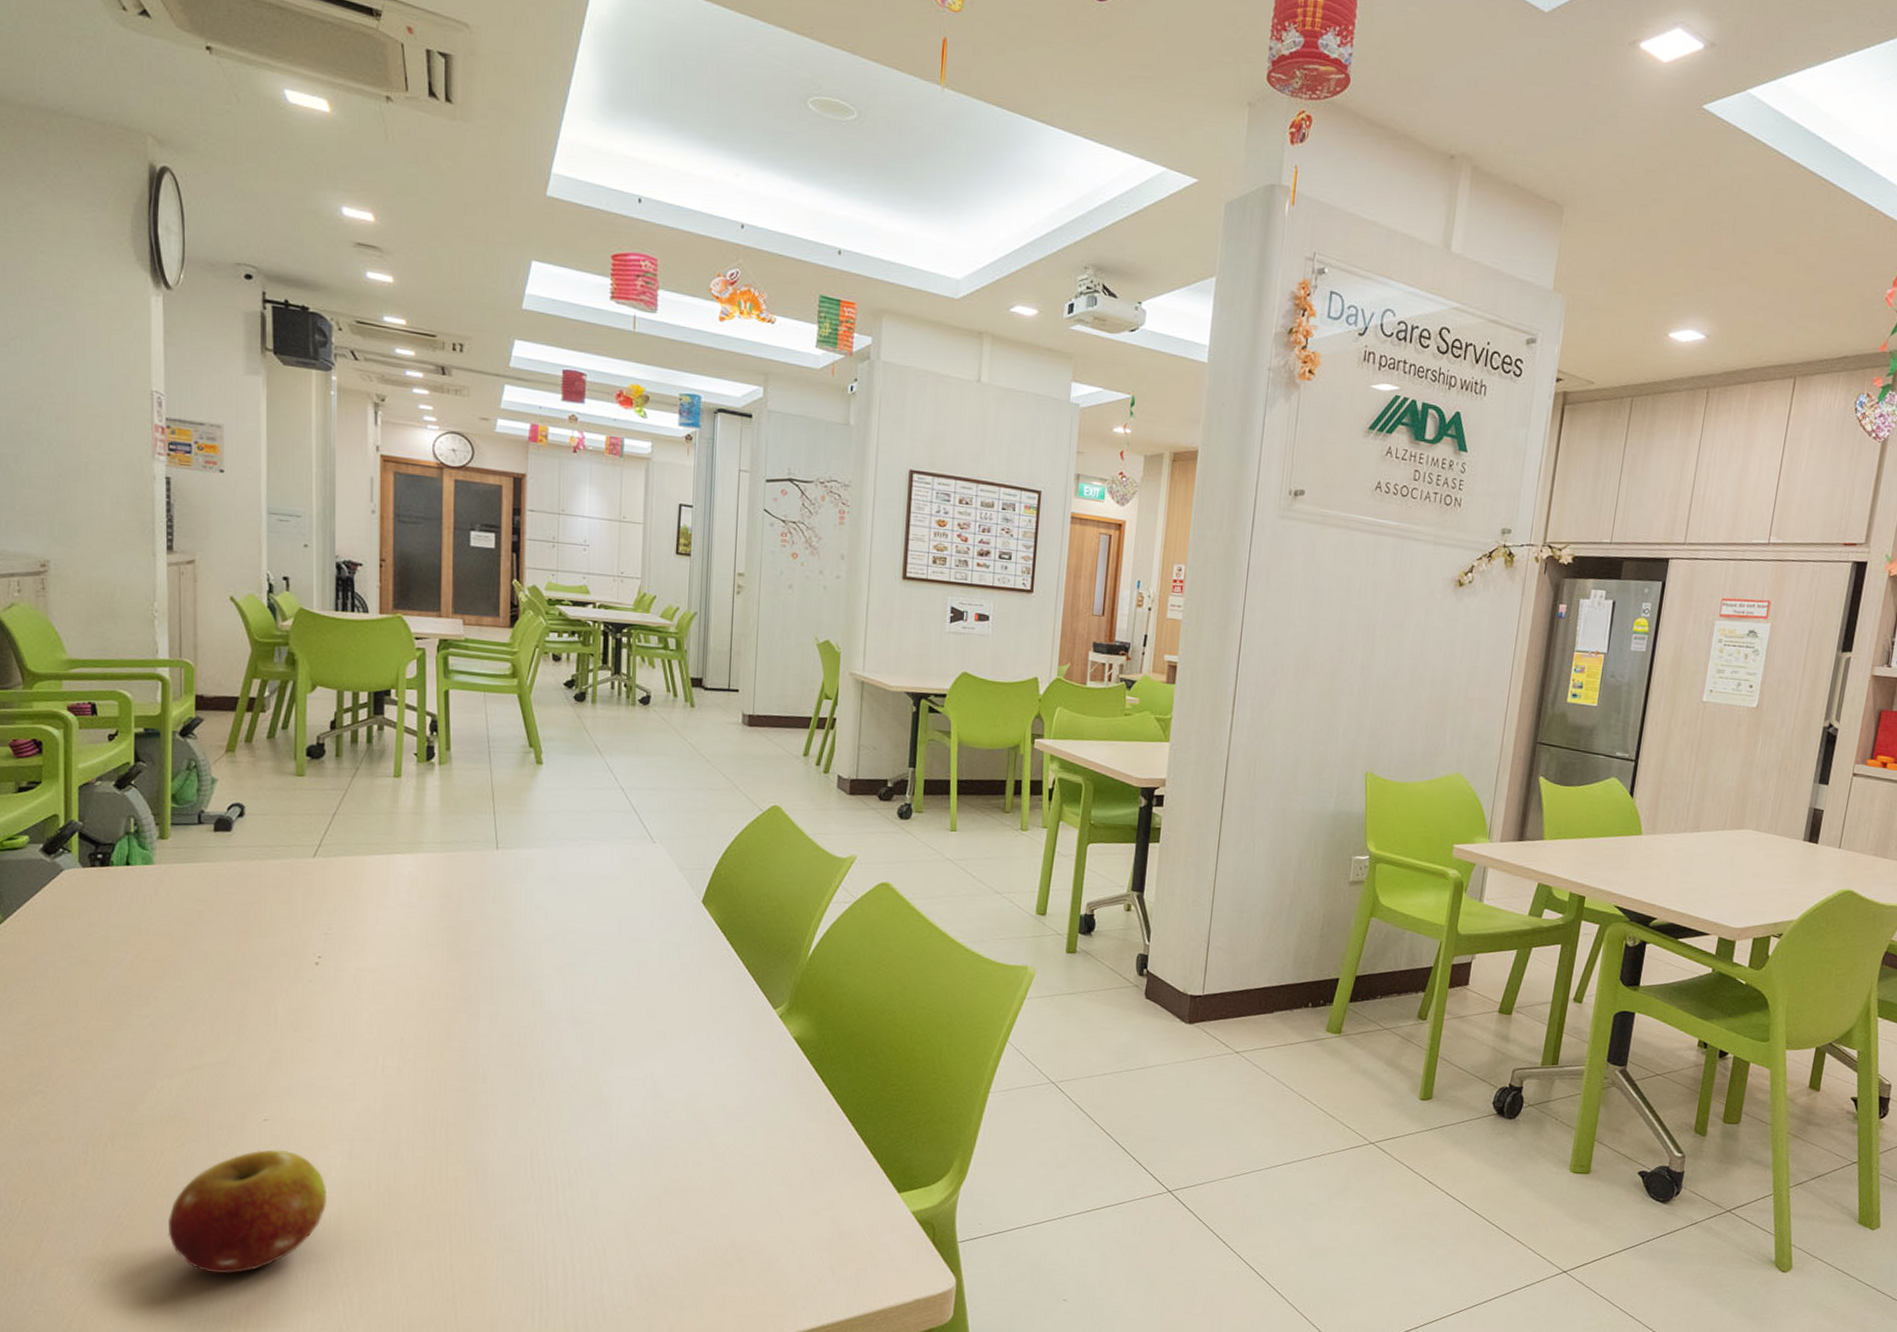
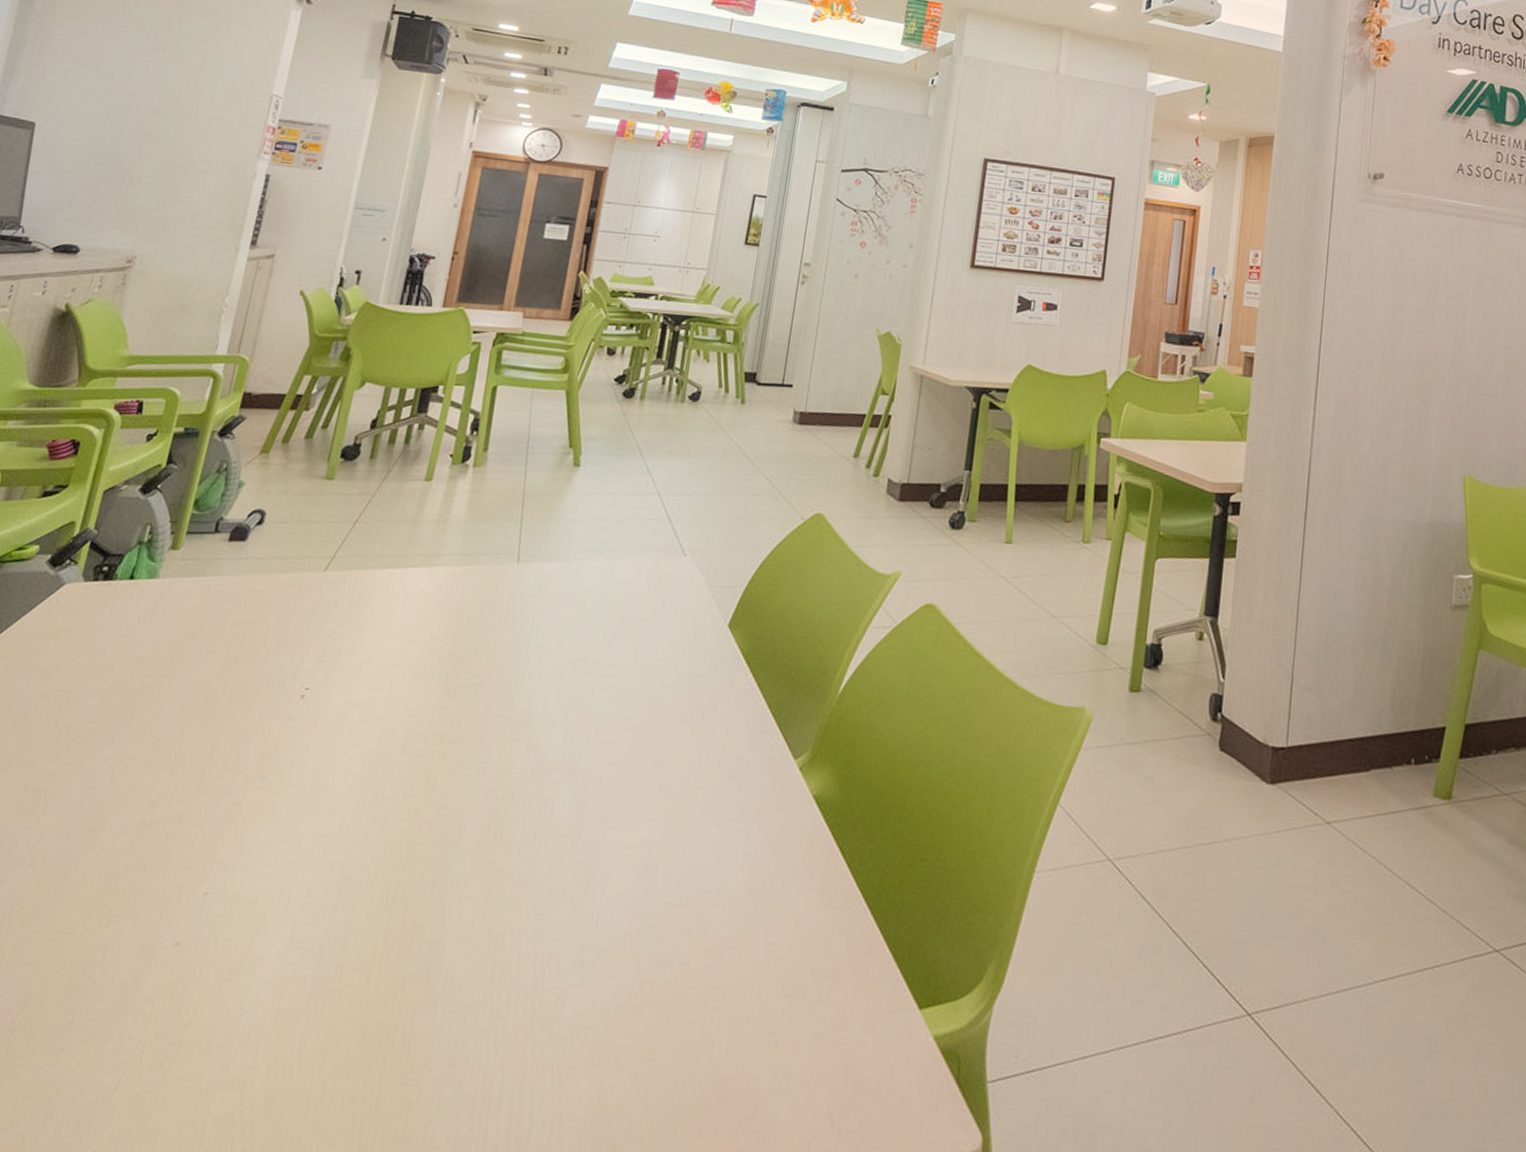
fruit: present [168,1150,327,1275] -> none [61,933,255,1106]

